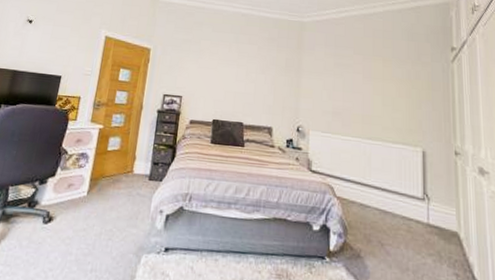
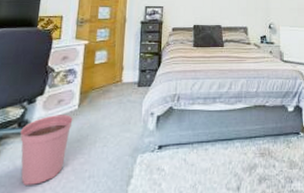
plant pot: none [25,199,81,270] -> present [19,114,73,185]

